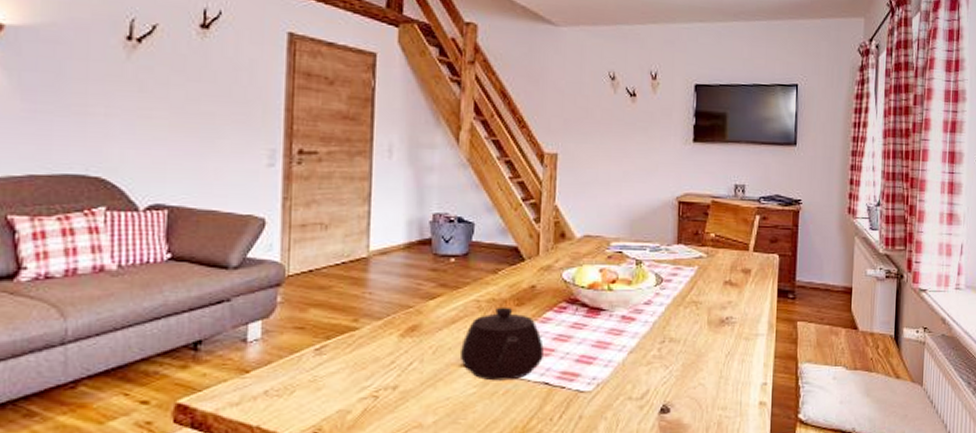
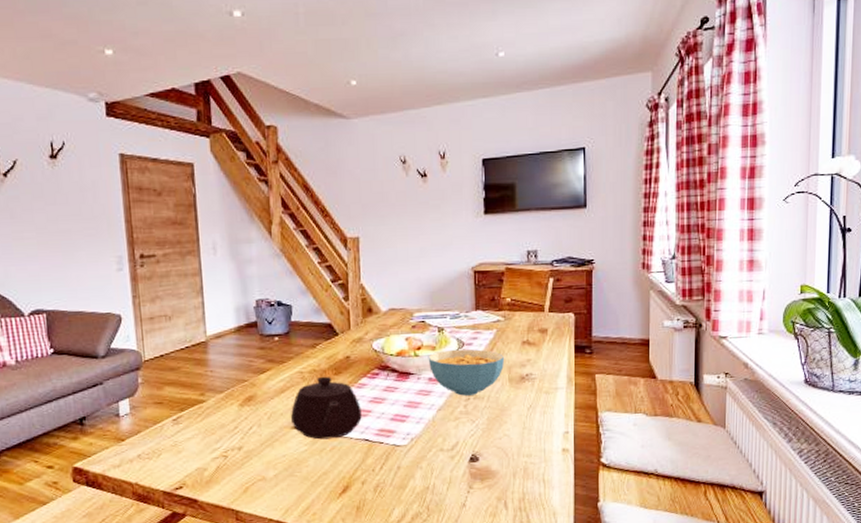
cereal bowl: none [622,285,705,338] -> present [428,349,505,396]

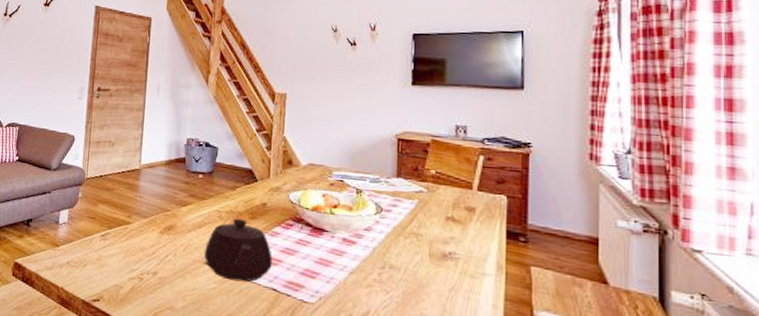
cereal bowl: present [428,349,505,396] -> none [343,213,426,265]

